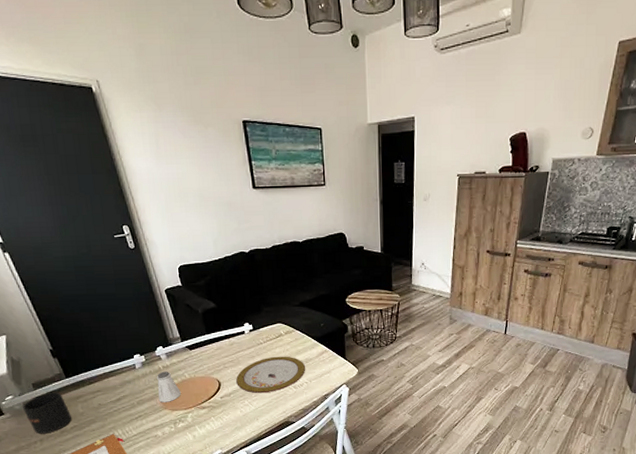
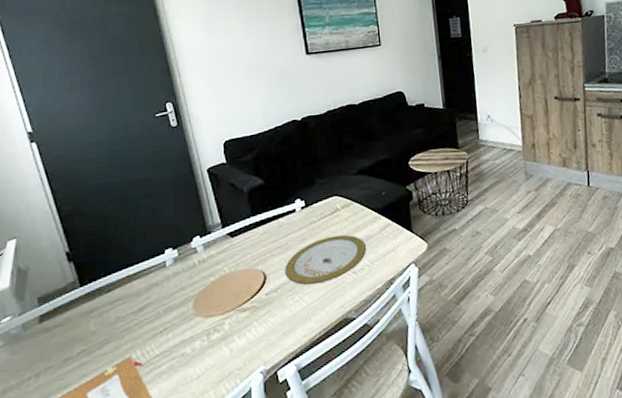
mug: present [23,392,72,434] -> none [21,306,80,367]
saltshaker: present [156,371,182,403] -> none [189,266,219,308]

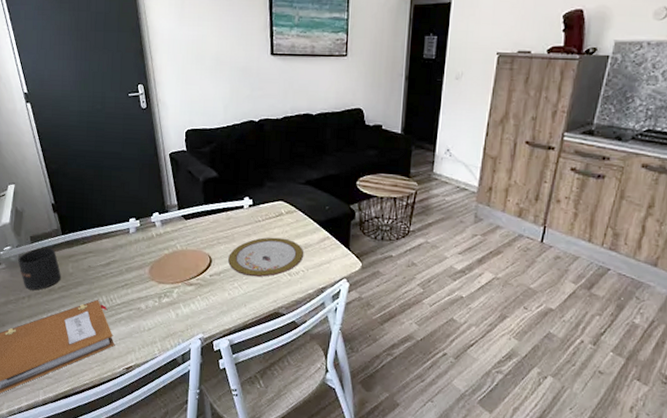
mug: none [21,306,80,367] -> present [18,247,61,291]

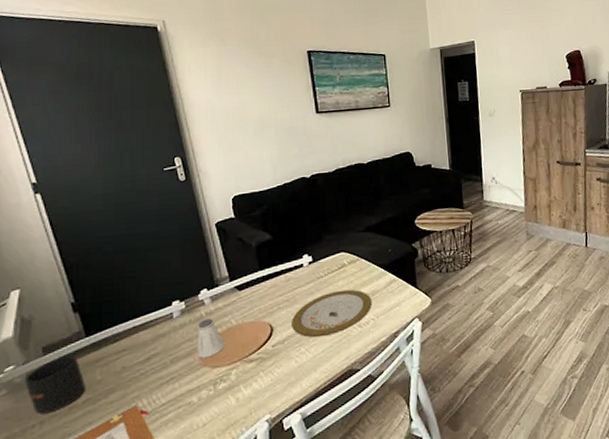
saltshaker: none [147,239,171,274] -> present [196,318,226,359]

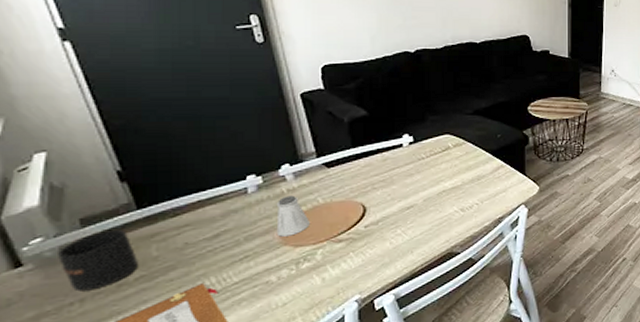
plate: present [292,289,373,338] -> none [387,173,477,220]

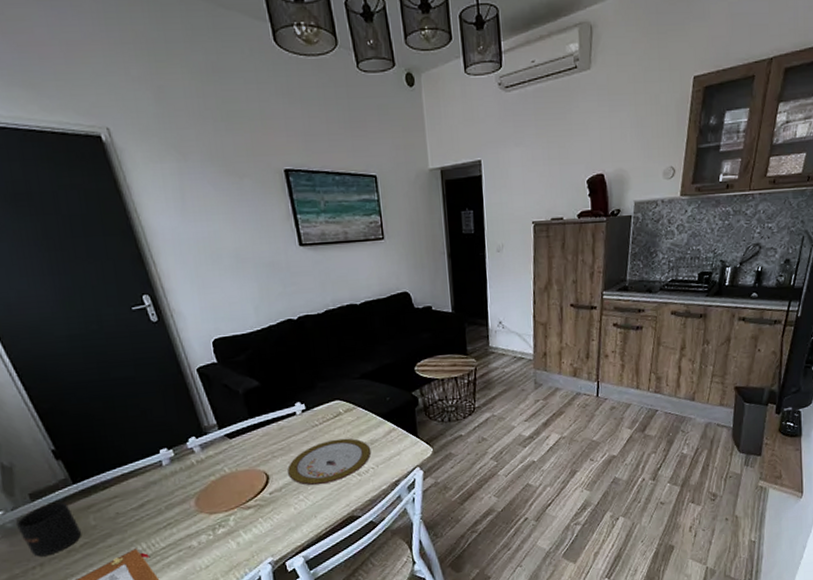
saltshaker: present [276,195,311,237] -> none [188,466,221,505]
plate: none [387,173,477,220] -> present [287,438,372,486]

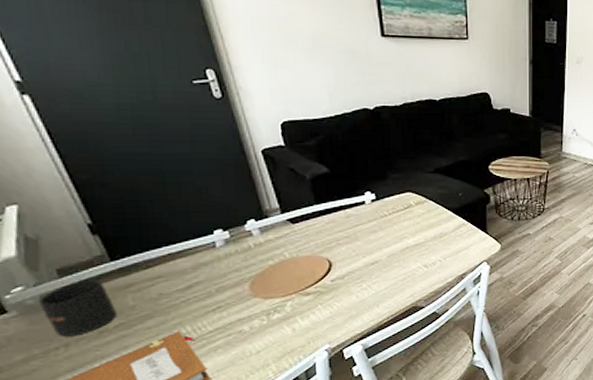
plate: present [287,438,372,486] -> none [352,230,440,275]

